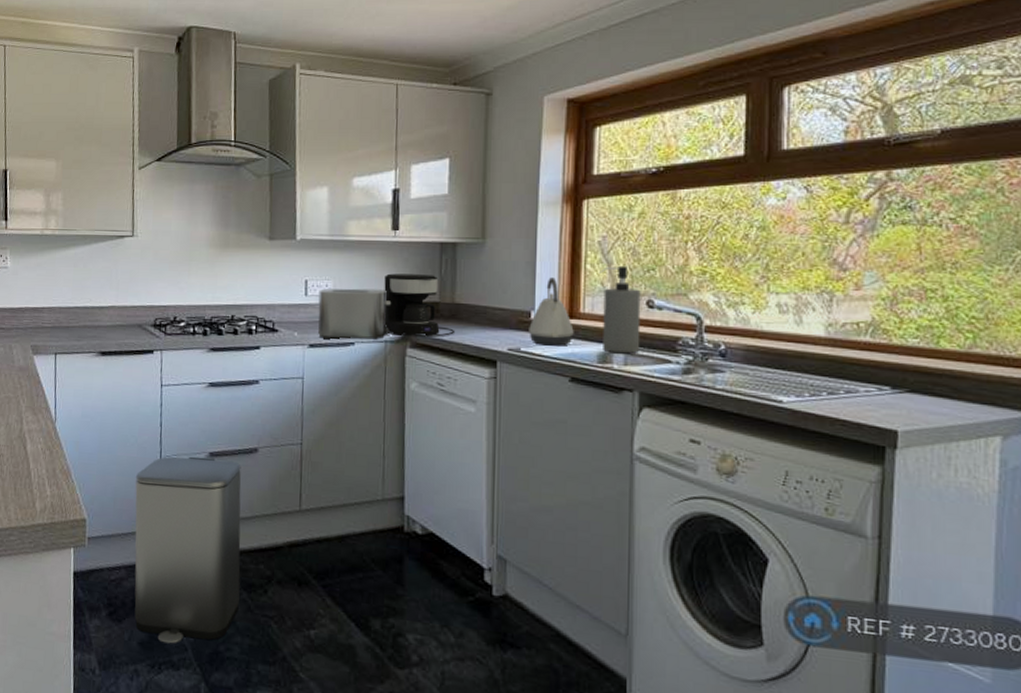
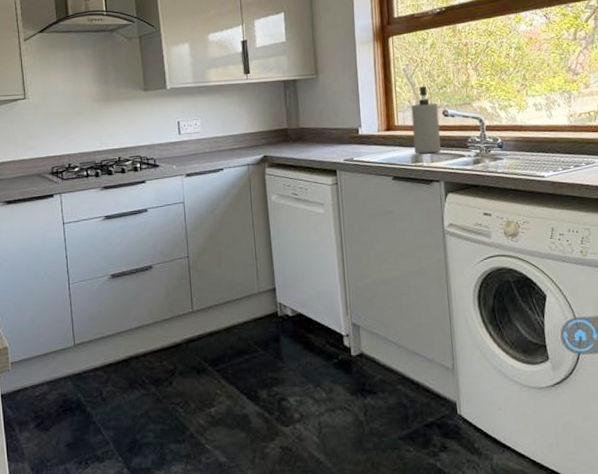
pedal bin: present [134,456,241,644] -> none [48,279,149,441]
toaster: present [318,288,390,341] -> none [190,123,250,169]
coffee maker: present [384,273,454,338] -> none [242,107,301,160]
kettle: present [529,277,574,346] -> none [358,100,392,154]

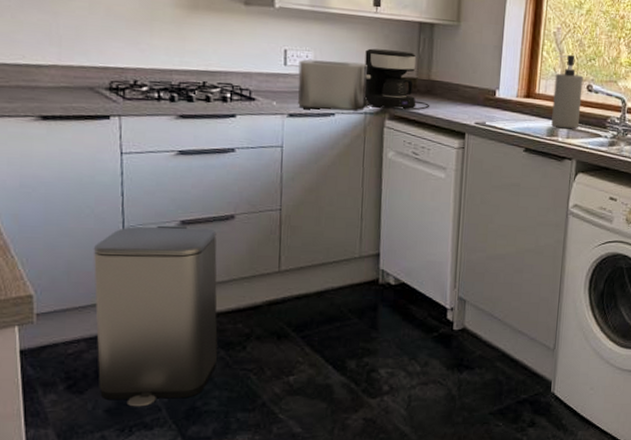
pedal bin: none [48,279,149,441] -> present [93,225,218,407]
toaster: none [190,123,250,169] -> present [297,59,371,113]
coffee maker: none [242,107,301,160] -> present [365,48,429,111]

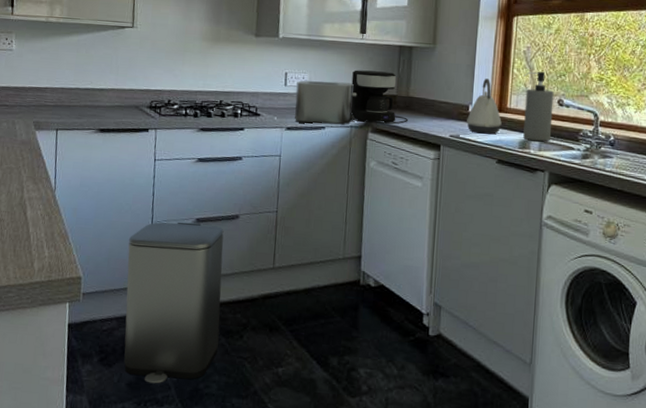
kettle: none [493,61,530,121] -> present [467,78,502,134]

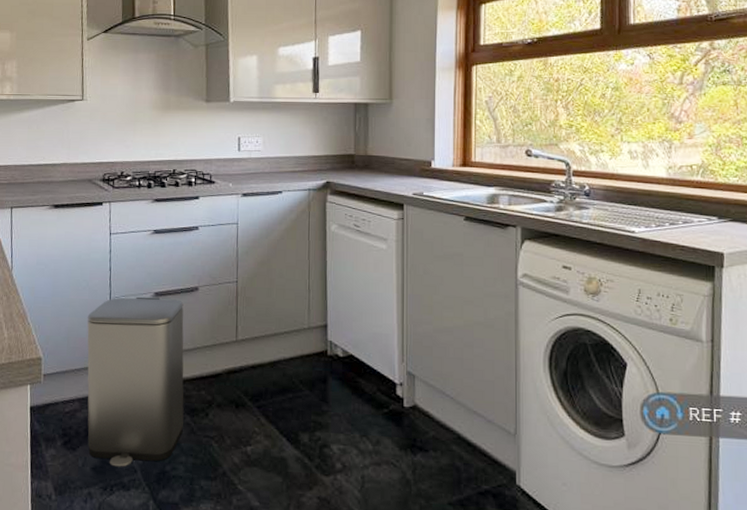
toaster: present [294,80,357,126] -> none [250,144,313,189]
coffee maker: present [351,70,408,124] -> none [307,130,367,186]
kettle: present [467,78,502,134] -> none [430,132,467,190]
soap dispenser: present [523,71,554,142] -> none [487,121,521,196]

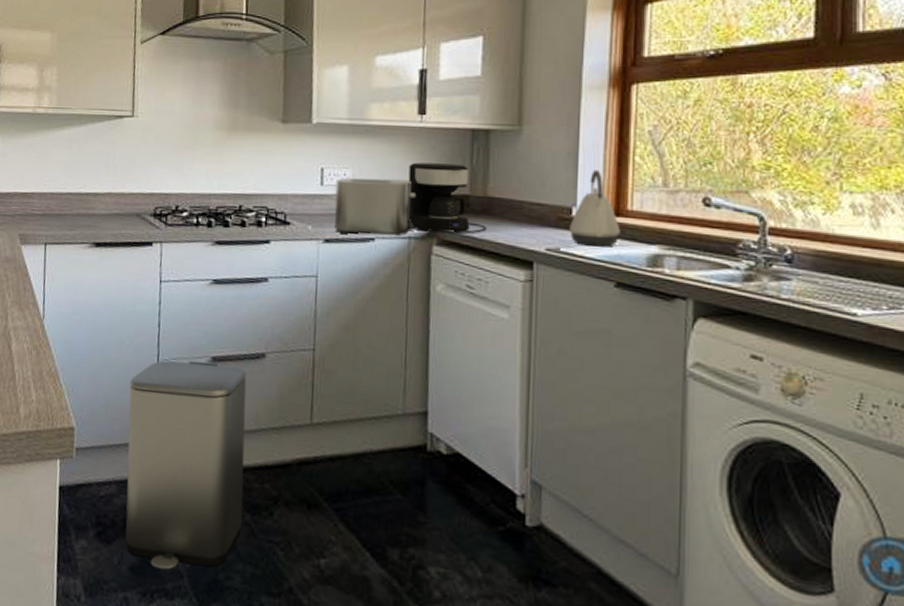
toaster: none [250,144,313,189] -> present [334,177,415,237]
coffee maker: none [307,130,367,186] -> present [408,162,486,235]
kettle: none [430,132,467,190] -> present [569,170,620,247]

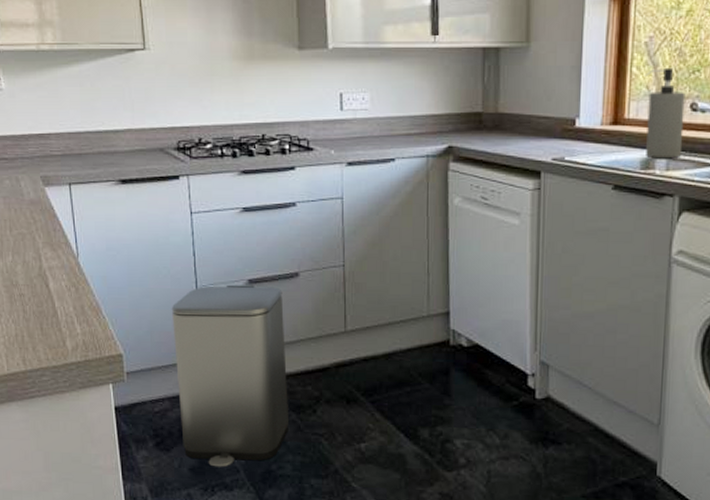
toaster: present [334,177,415,237] -> none [355,100,431,157]
coffee maker: present [408,162,486,235] -> none [424,83,498,151]
kettle: present [569,170,620,247] -> none [573,82,618,154]
soap dispenser: none [650,158,696,257] -> present [645,67,685,159]

